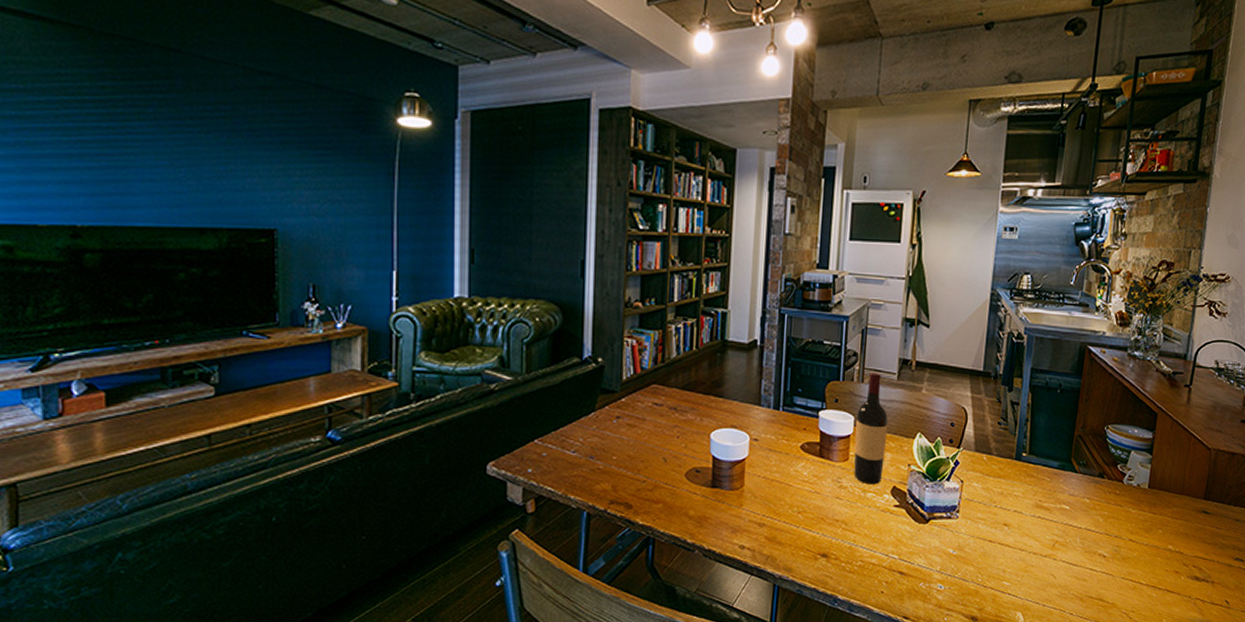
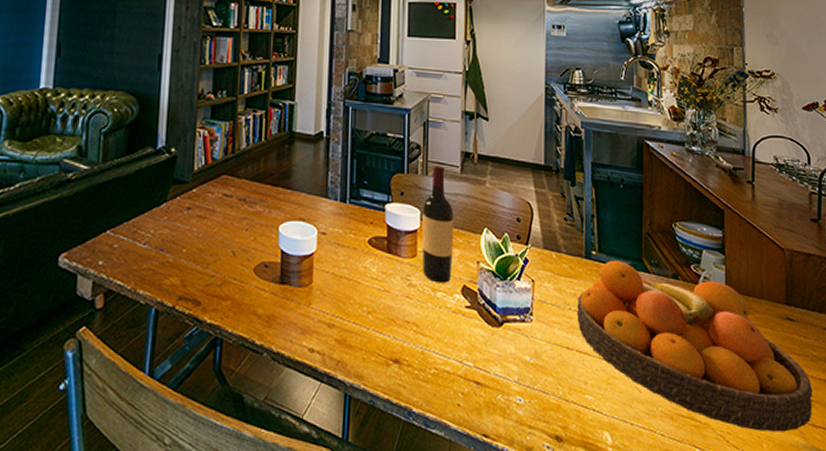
fruit bowl: none [1001,461,1217,610] -> present [577,260,813,432]

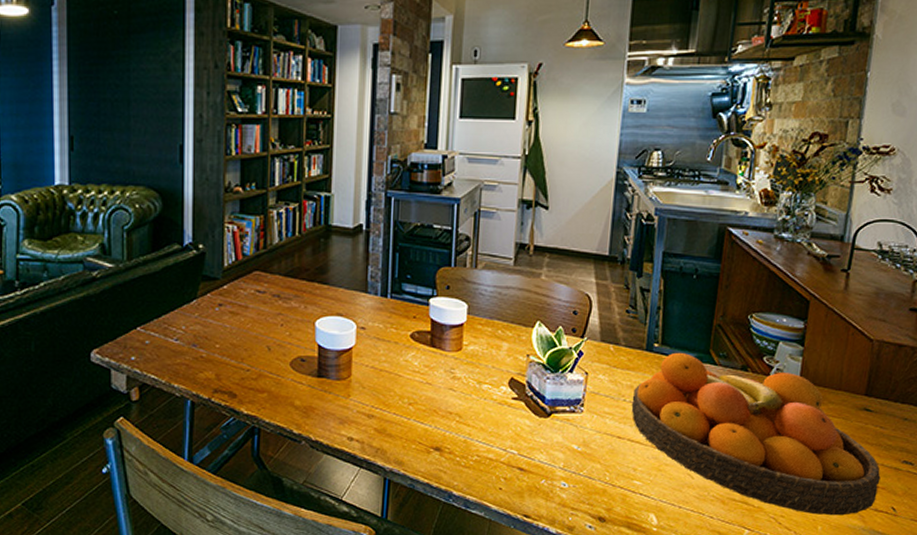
wine bottle: present [422,164,455,283] -> none [467,256,505,376]

